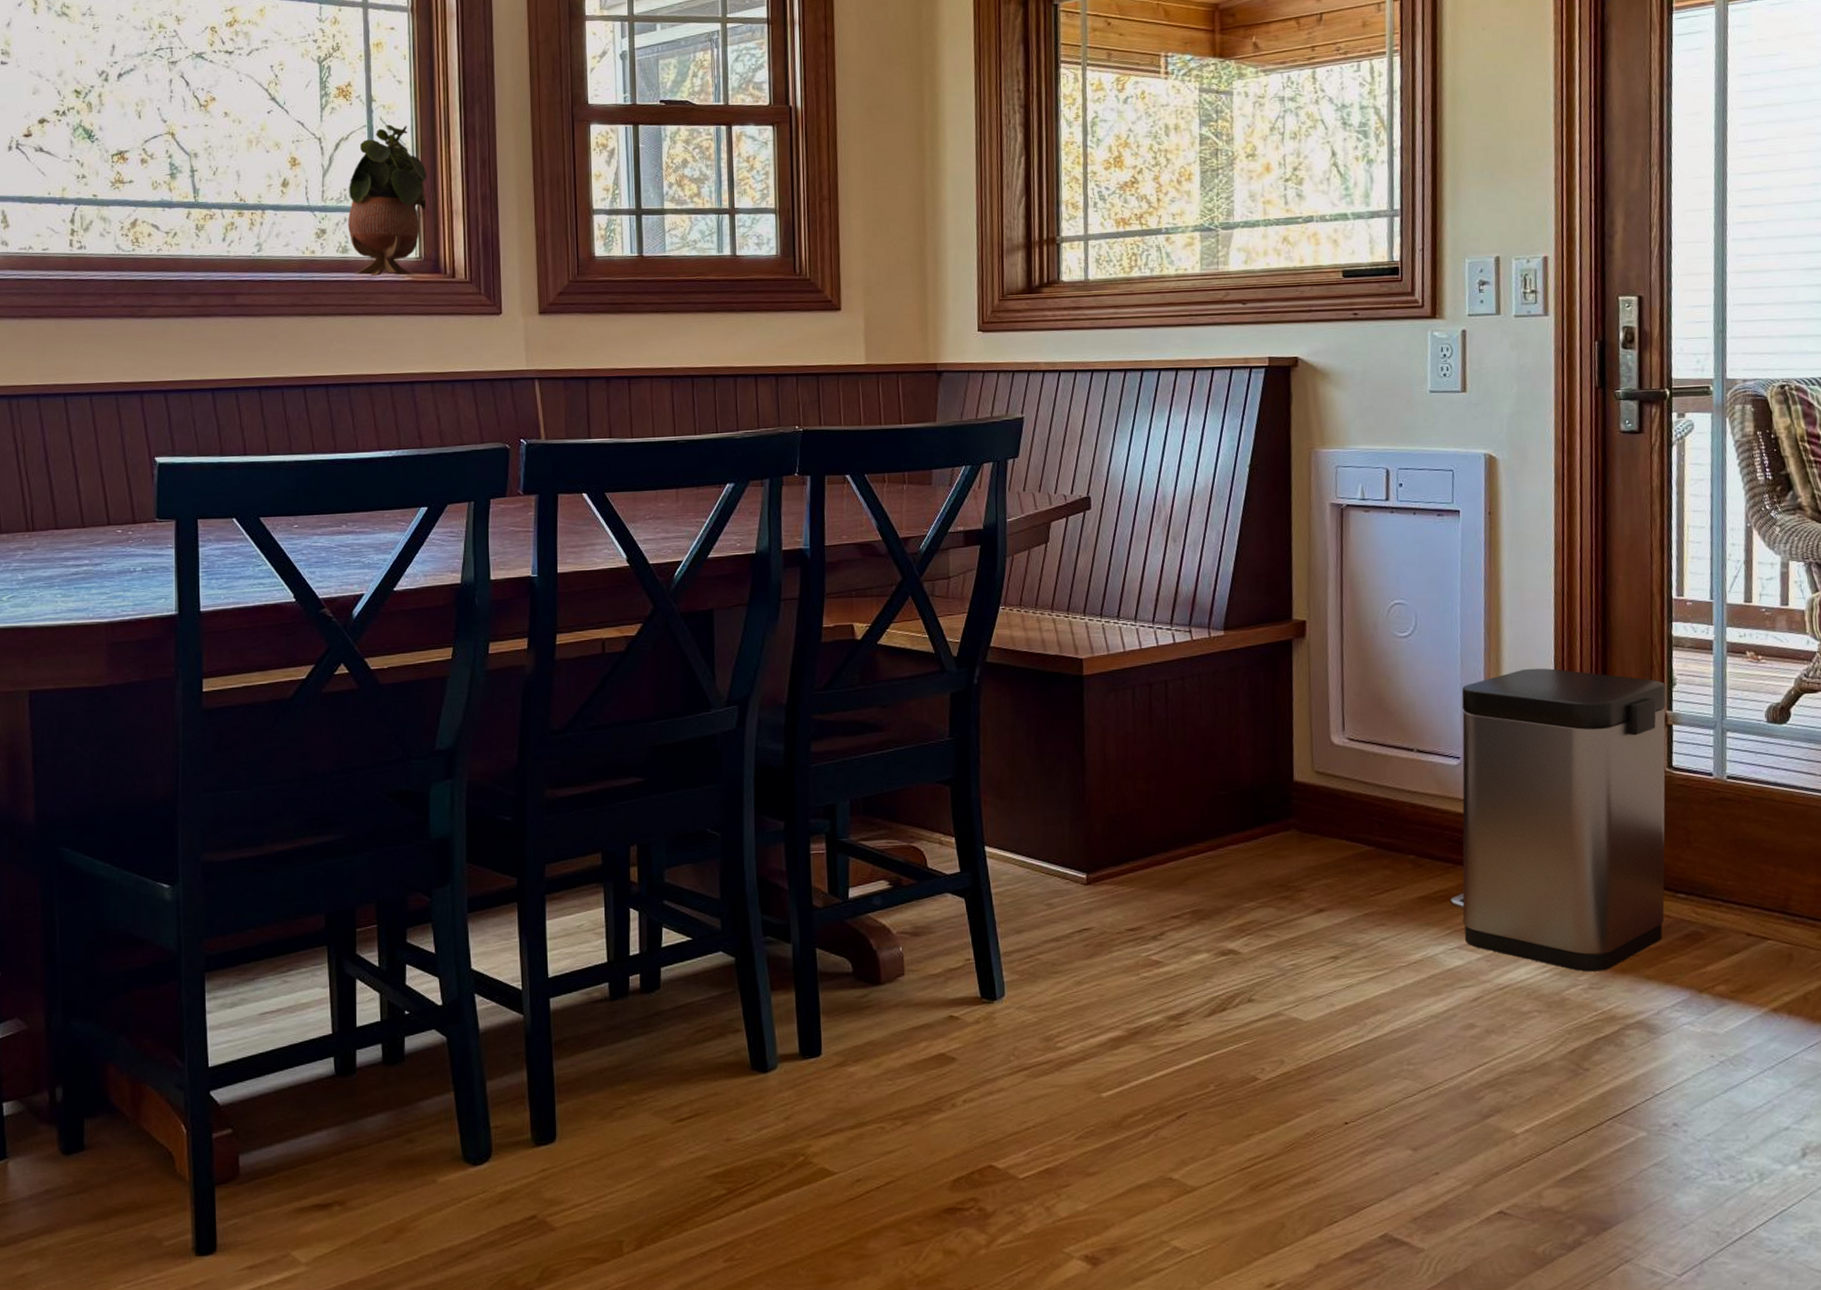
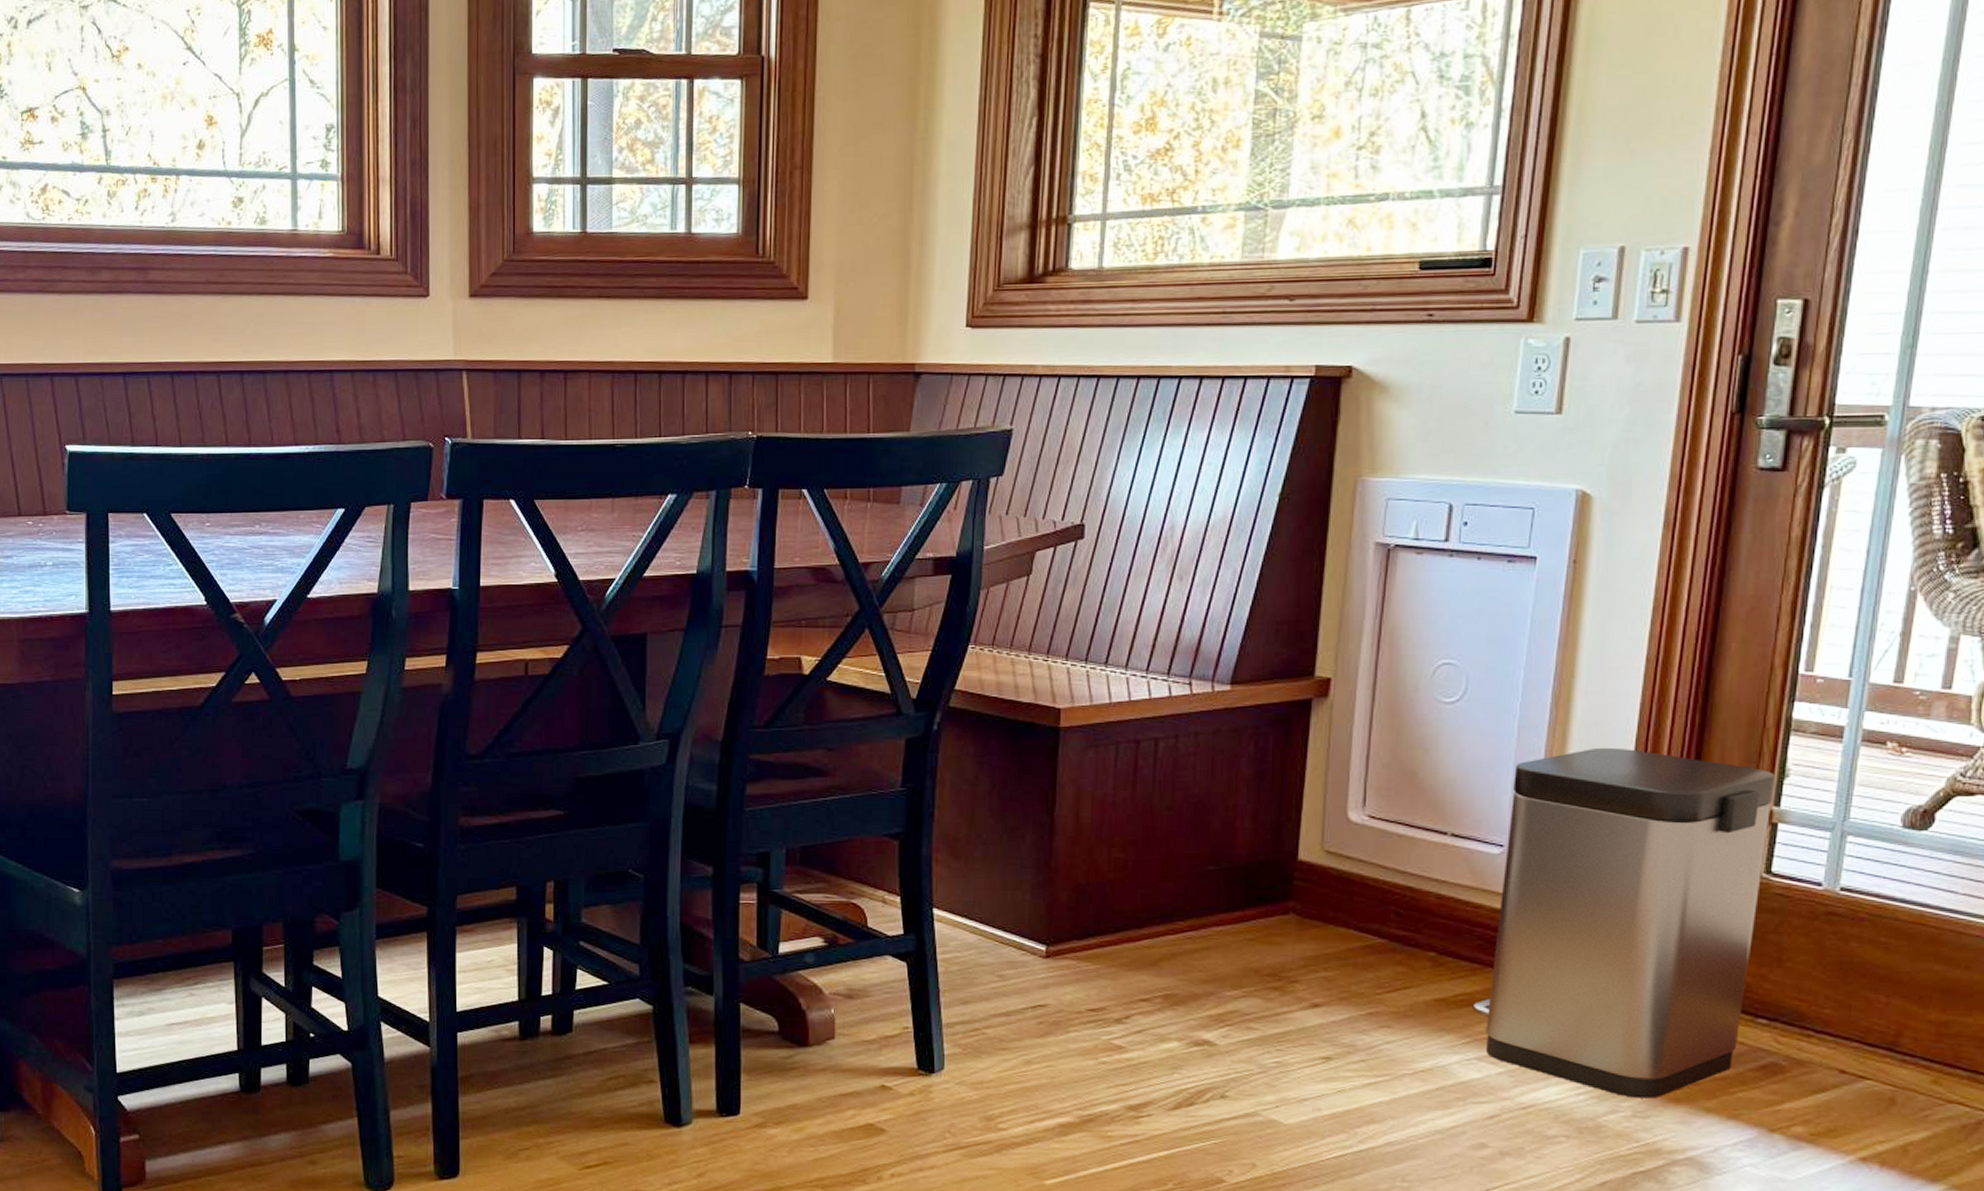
potted plant: present [348,124,427,276] -> none [267,78,352,251]

